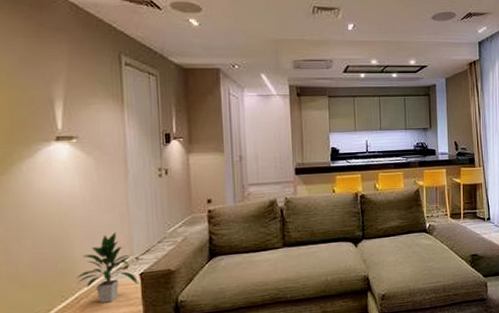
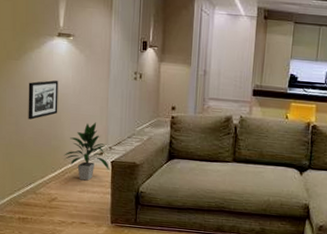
picture frame: none [20,191,64,244] -> present [28,80,59,120]

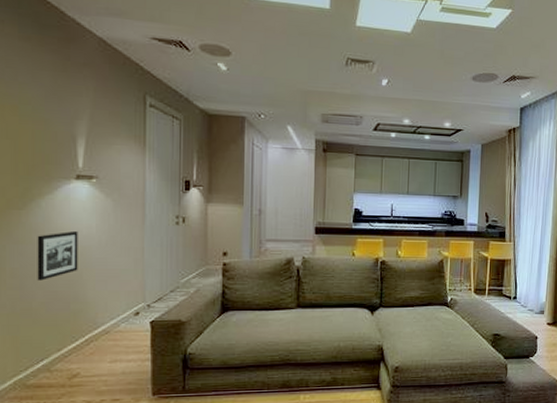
indoor plant: present [64,122,109,181] -> none [88,277,148,348]

